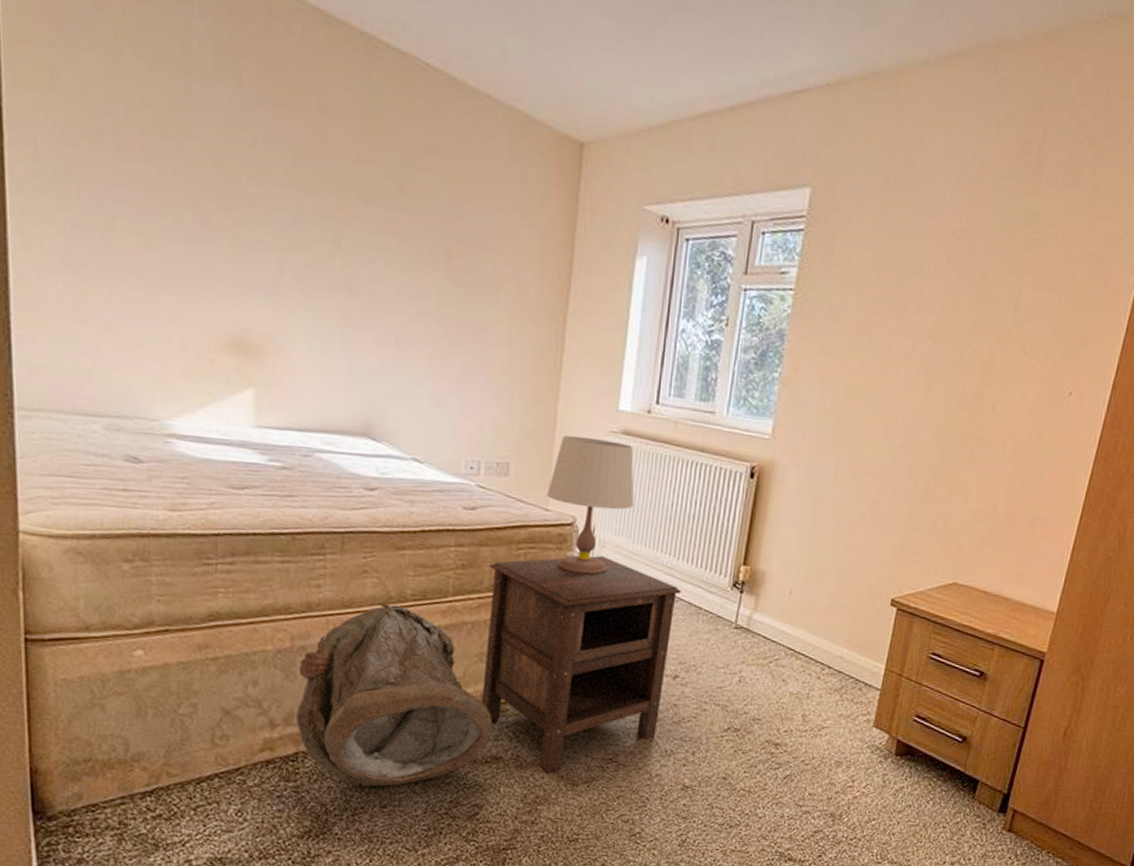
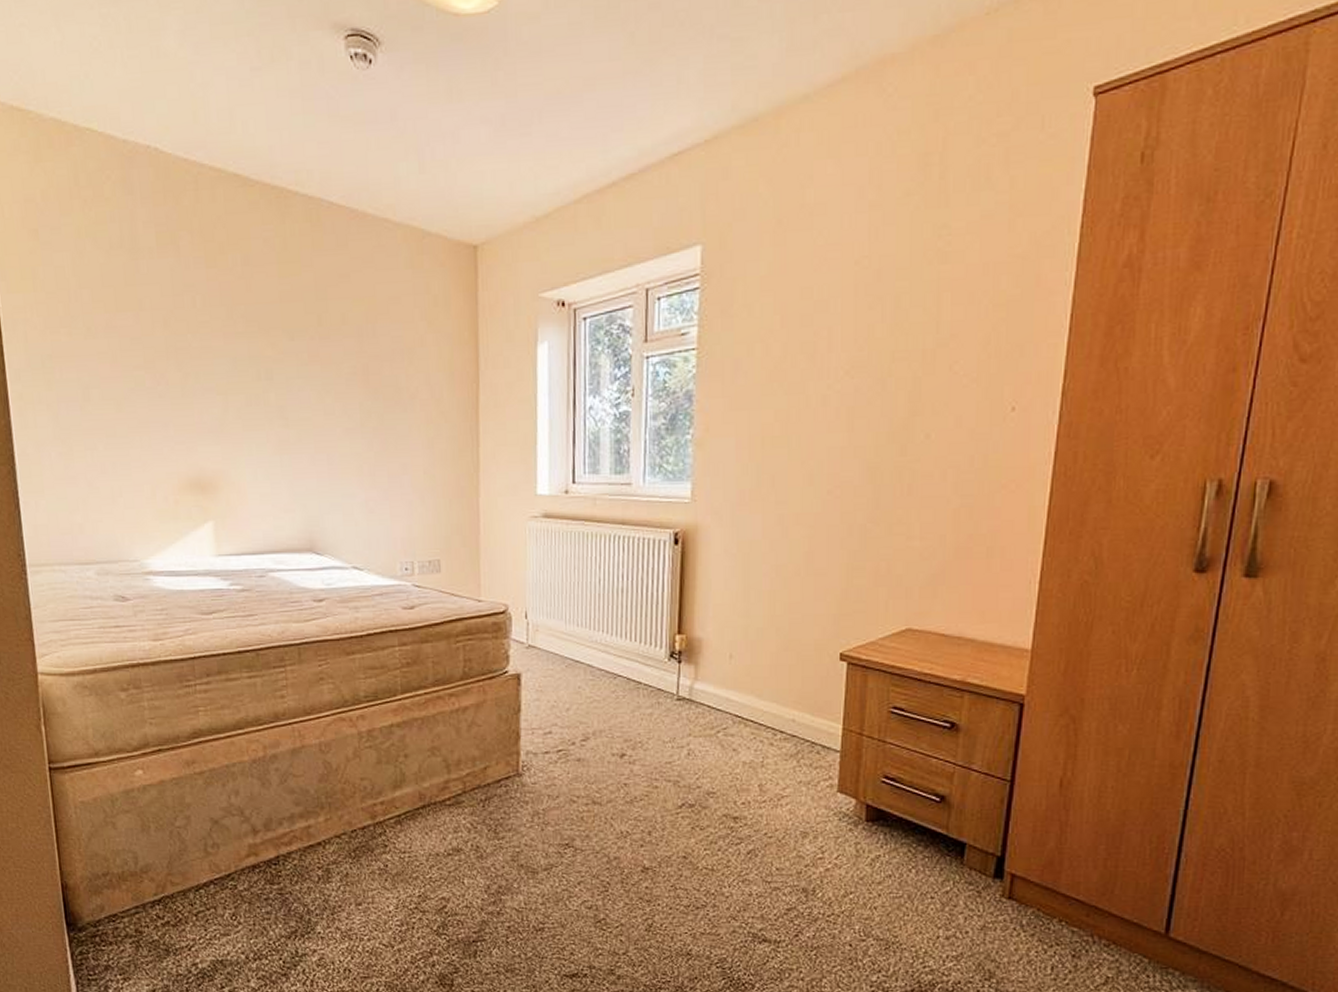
bag: present [296,604,492,787] -> none [272,708,451,886]
nightstand: present [481,555,682,774] -> none [432,640,619,863]
table lamp: present [546,435,635,575] -> none [477,525,562,660]

